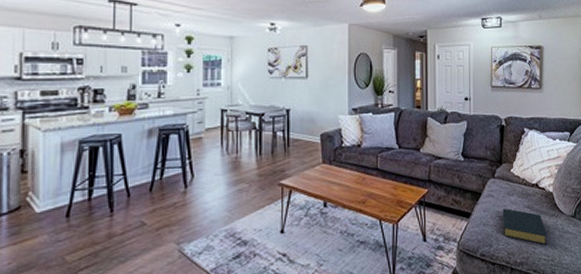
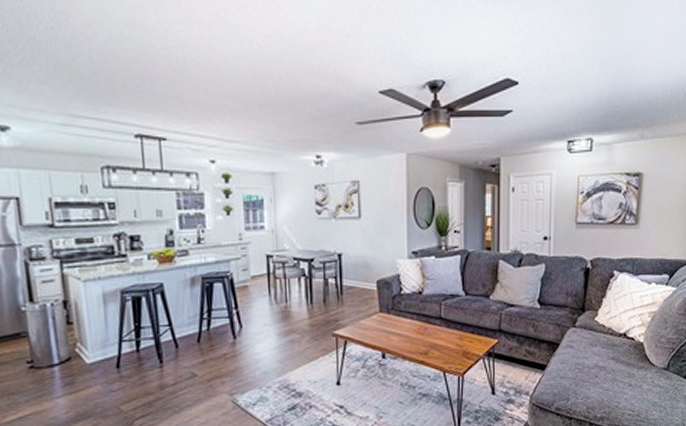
hardback book: present [502,208,548,246] -> none [582,359,634,400]

